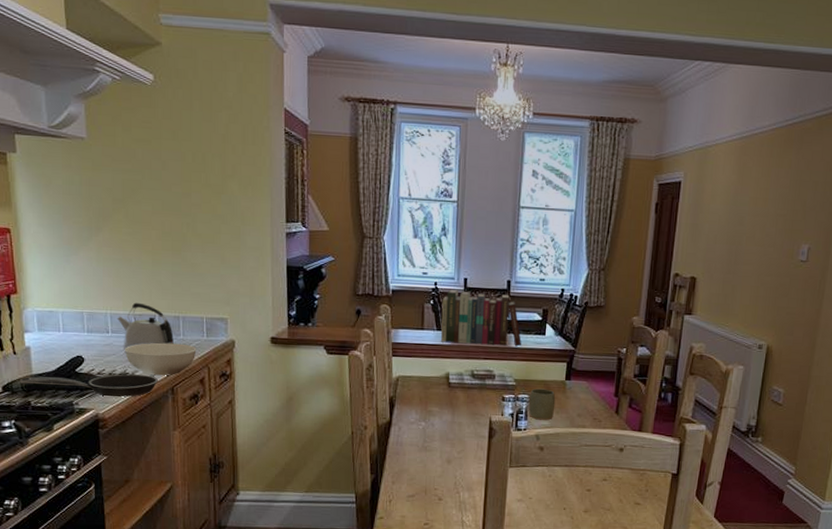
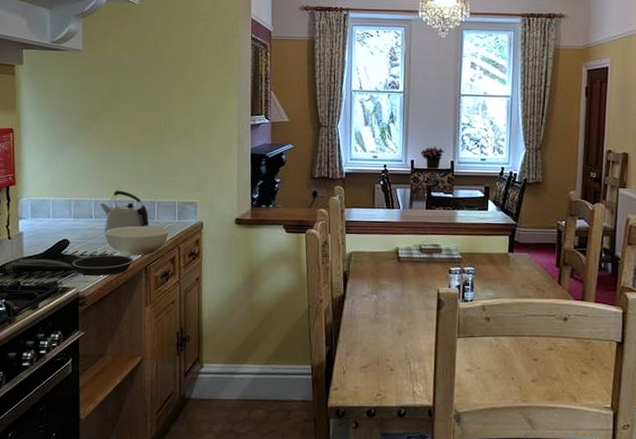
books: present [440,289,521,347] -> none [390,170,466,222]
potted flower: none [475,263,500,290] -> present [421,146,444,170]
mug: present [528,388,556,421] -> none [474,261,500,292]

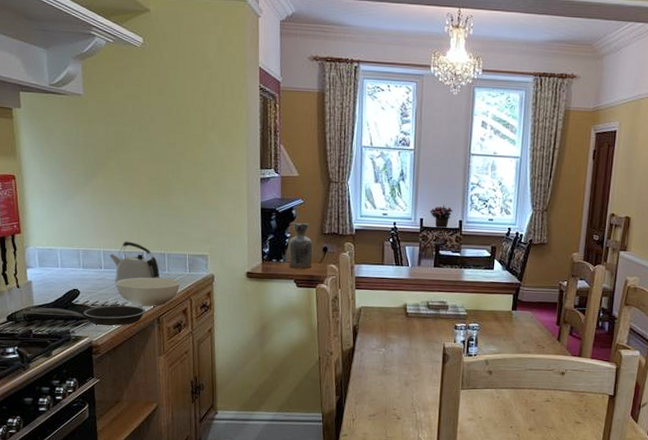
ceramic jug: none [277,168,303,215] -> present [288,223,313,270]

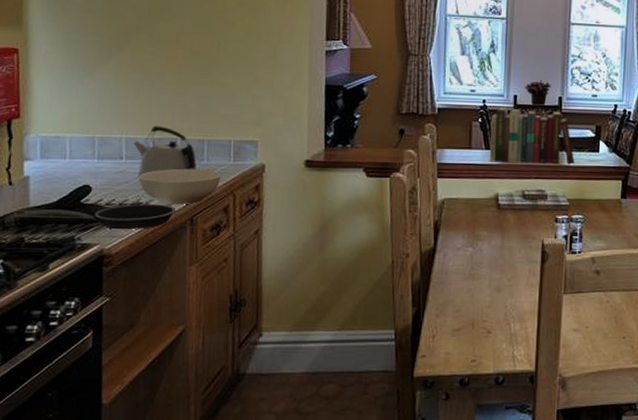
ceramic jug: present [288,223,313,270] -> none [357,102,387,157]
books: none [399,228,472,280] -> present [489,106,574,165]

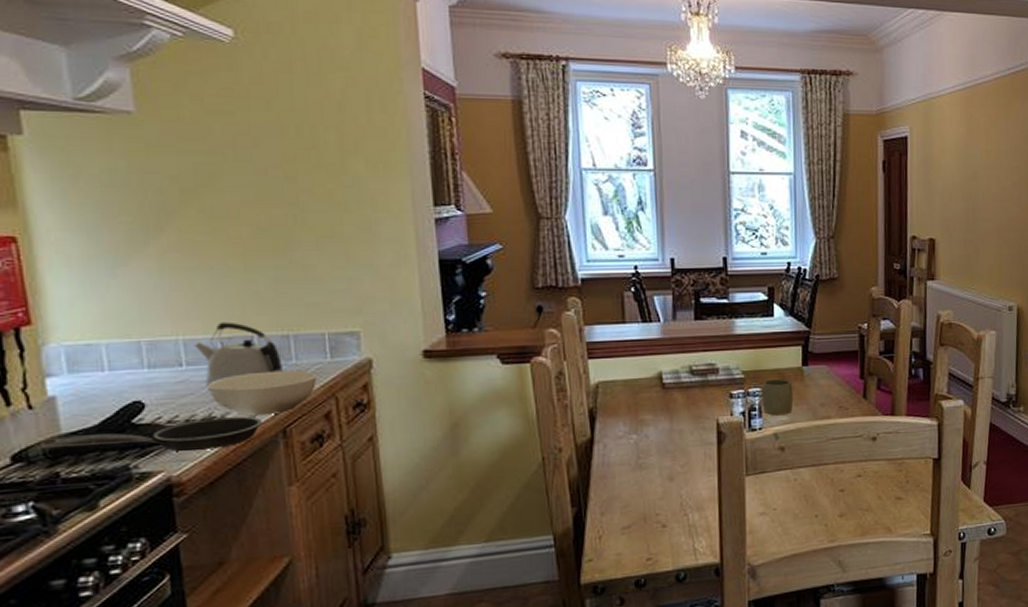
books: present [489,106,574,165] -> none [645,272,746,336]
potted flower: present [525,79,551,106] -> none [682,238,713,270]
mug: none [583,208,612,242] -> present [761,378,794,416]

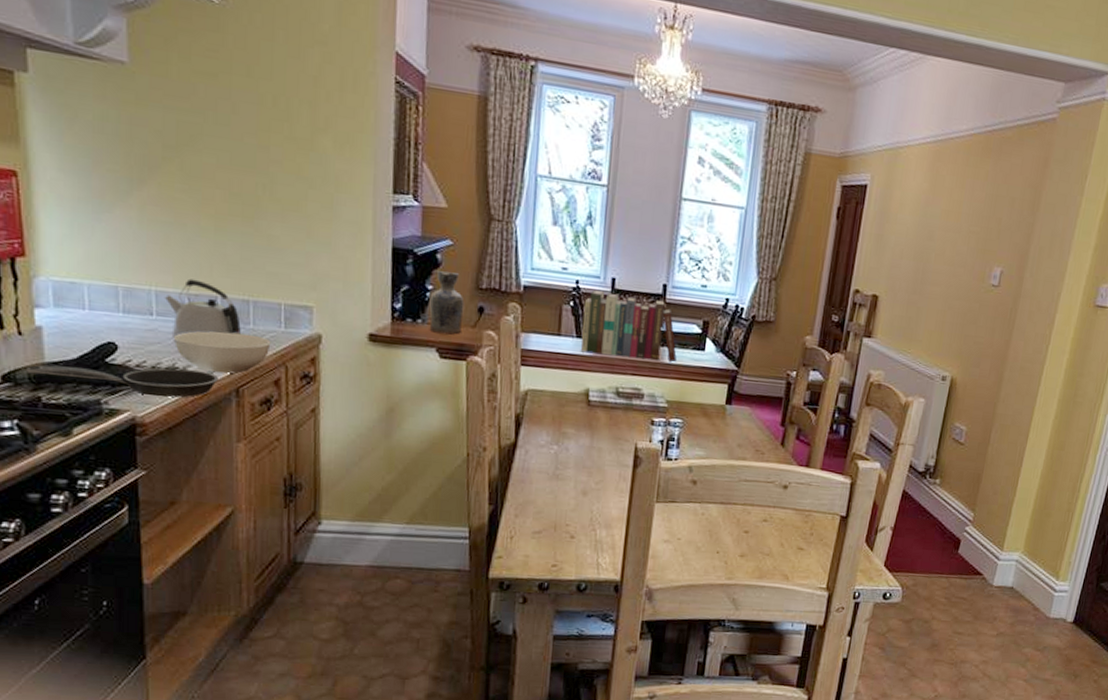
ceramic jug: none [484,276,522,341] -> present [429,271,465,336]
books: none [645,272,746,336] -> present [581,289,677,363]
mug: present [761,378,794,416] -> none [681,412,714,450]

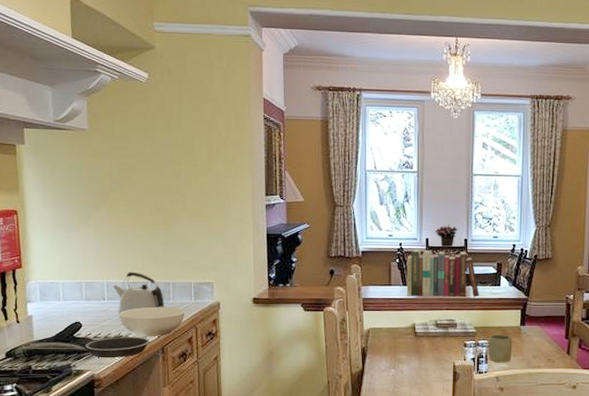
ceramic jug: present [429,271,465,336] -> none [294,247,320,294]
potted flower: none [625,262,655,293] -> present [435,224,458,248]
mug: none [681,412,714,450] -> present [488,334,512,363]

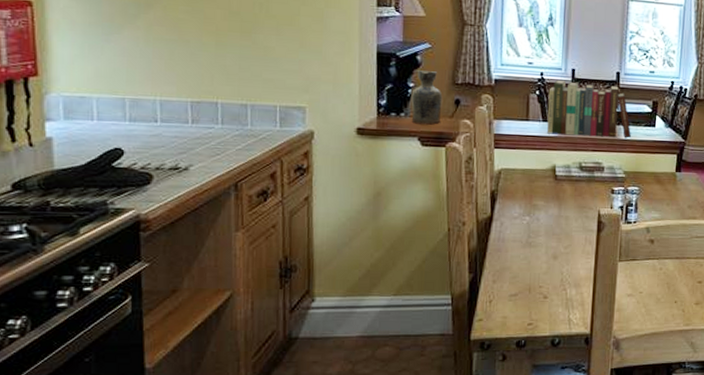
frying pan: present [22,337,149,359] -> none [36,168,218,195]
kettle: present [112,271,164,315] -> none [168,88,239,141]
bowl: present [119,307,185,337] -> none [176,133,267,171]
ceramic jug: none [294,247,320,294] -> present [411,70,443,126]
potted flower: present [435,224,458,248] -> none [583,54,609,81]
mug: present [488,334,512,363] -> none [638,180,666,213]

